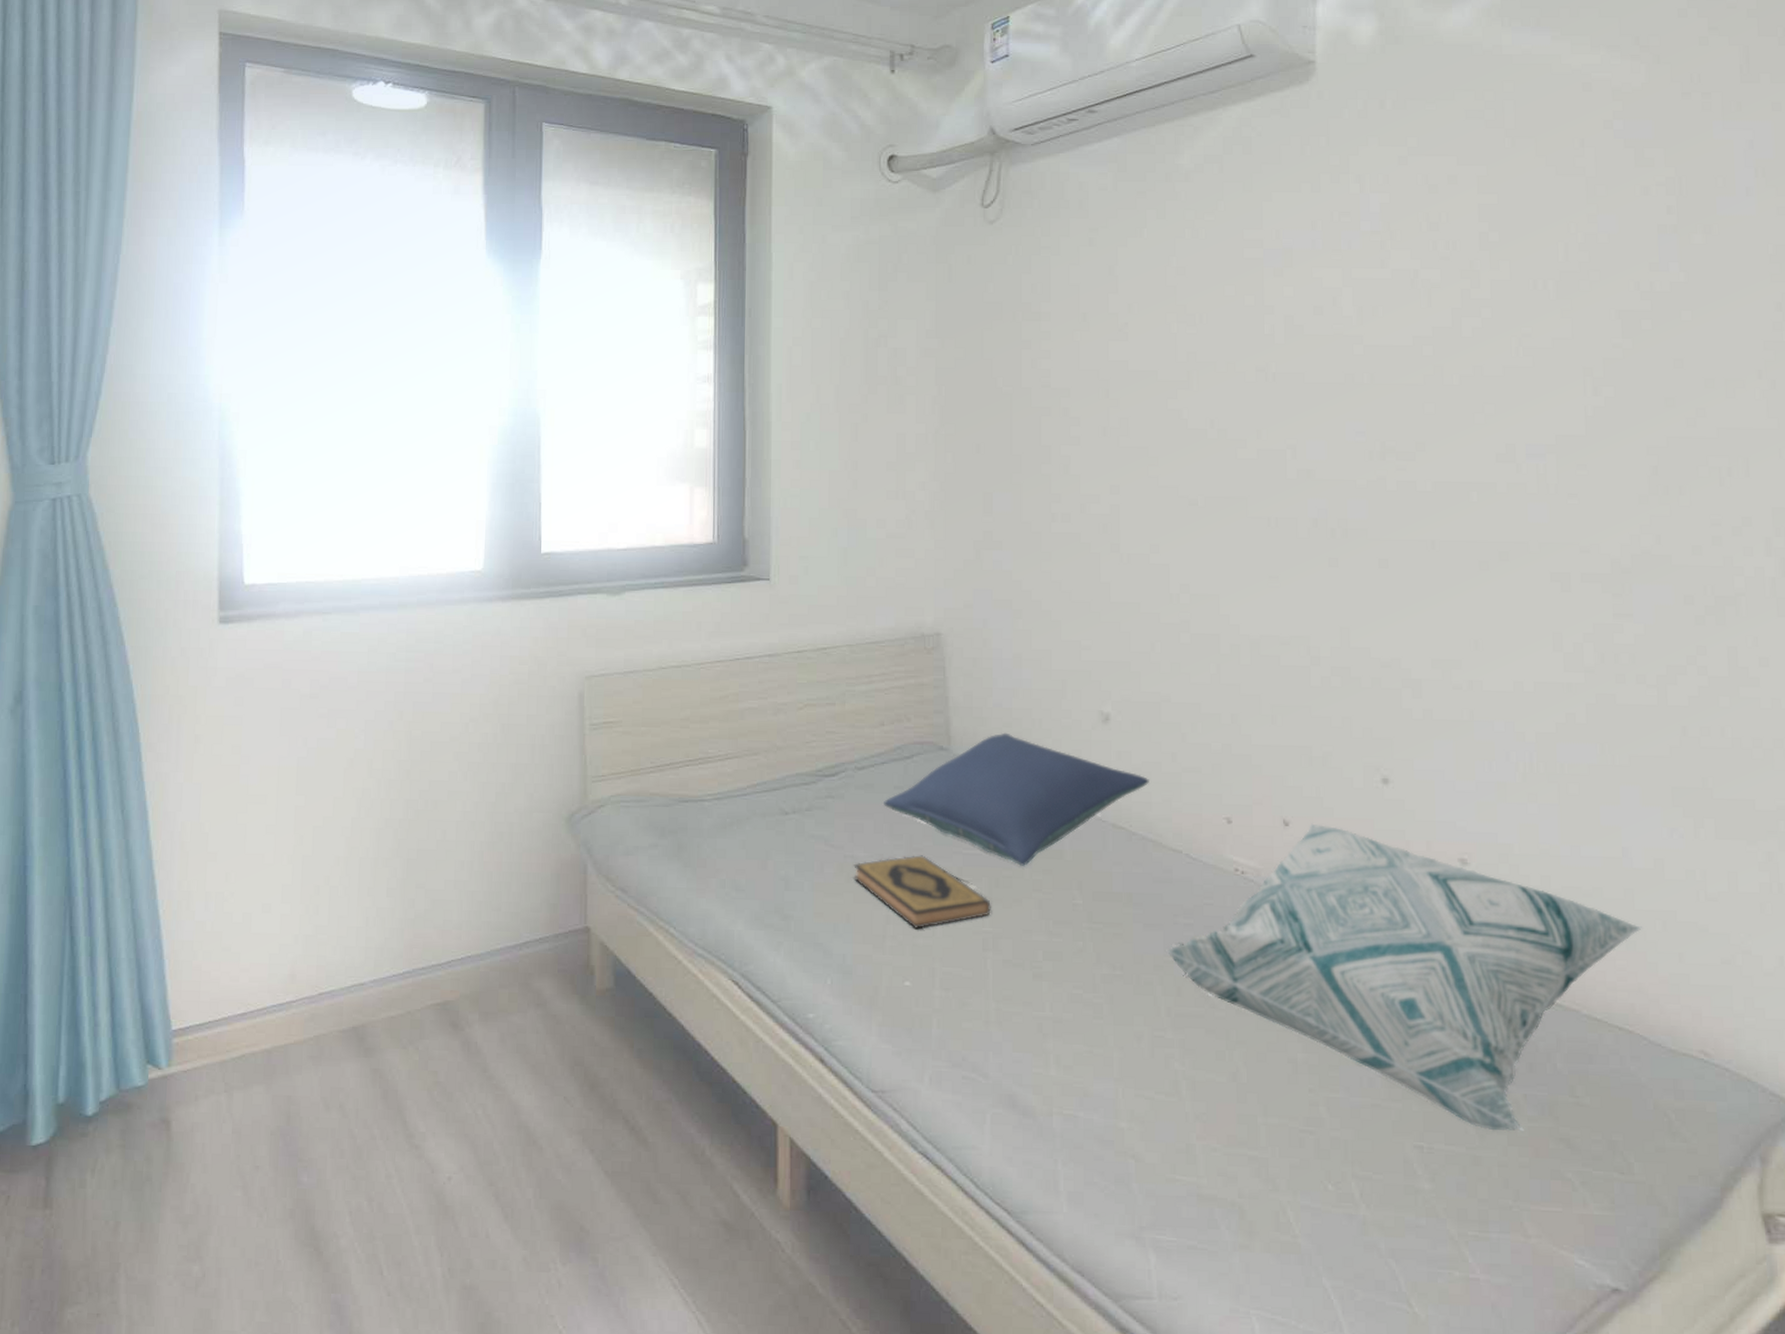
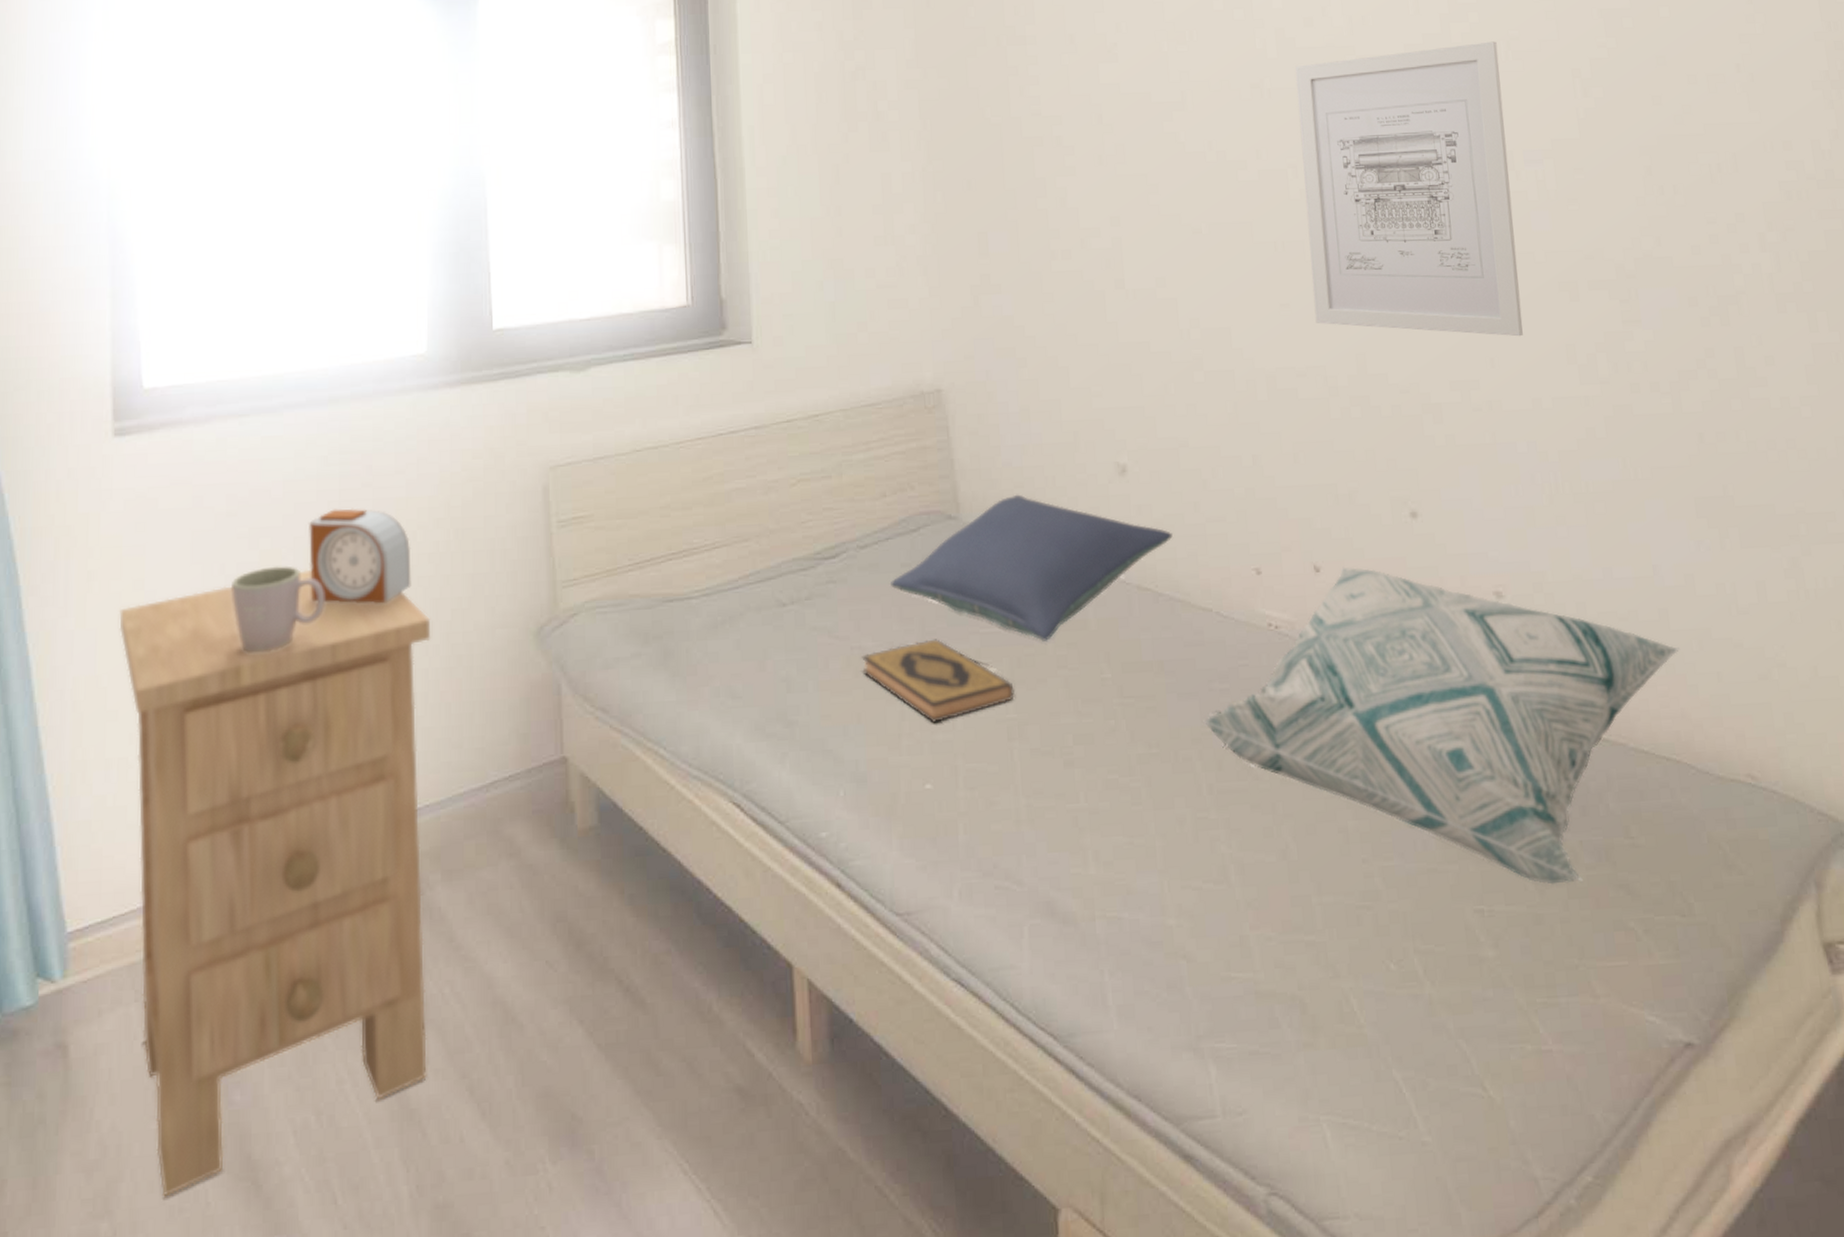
nightstand: none [219,748,478,1252] -> present [119,569,431,1197]
mug: none [310,743,390,815] -> present [229,565,325,653]
alarm clock: none [377,699,464,783] -> present [308,508,411,604]
wall art: none [1301,337,1511,622] -> present [1295,41,1523,337]

